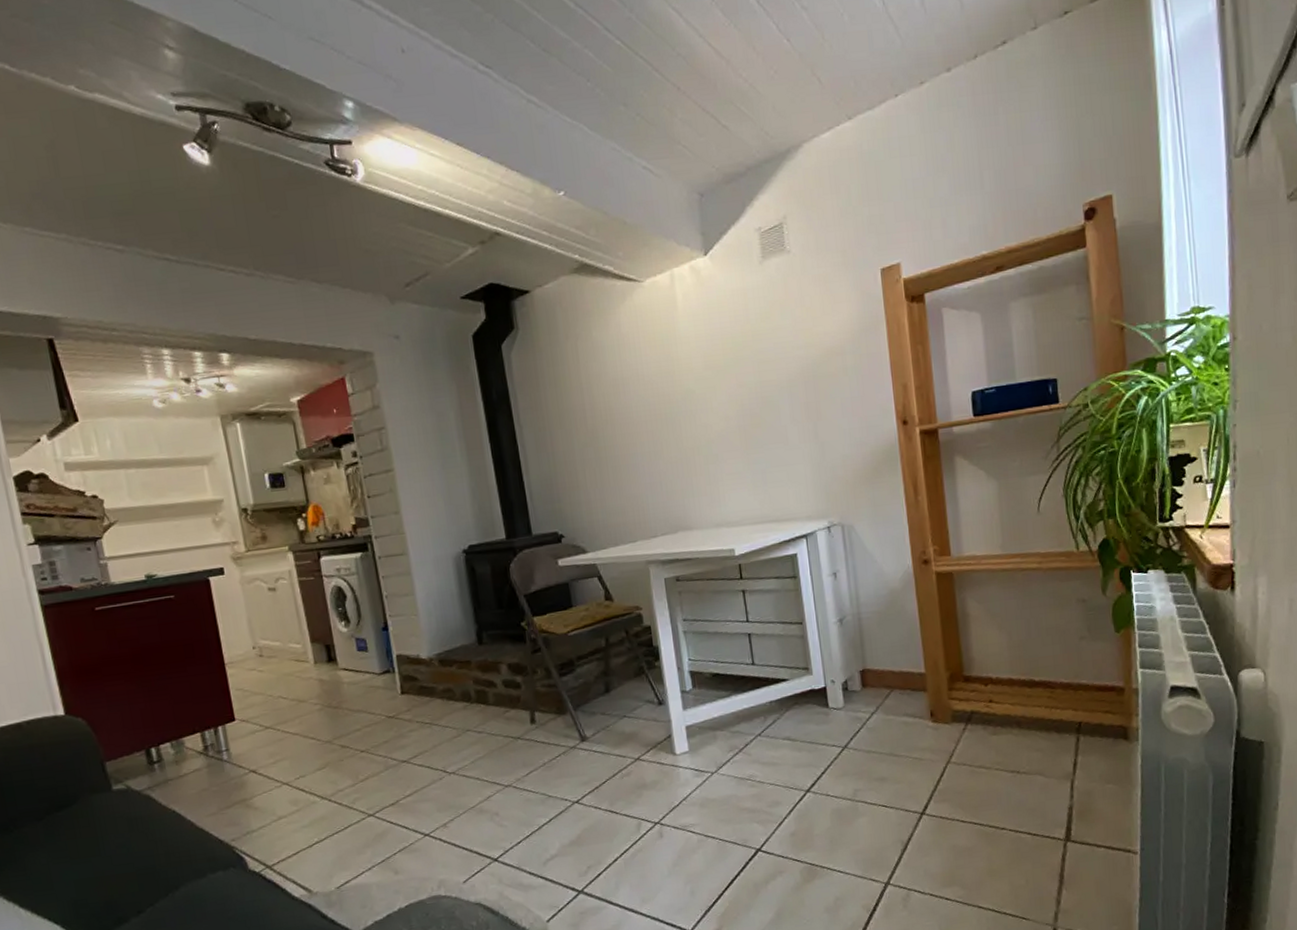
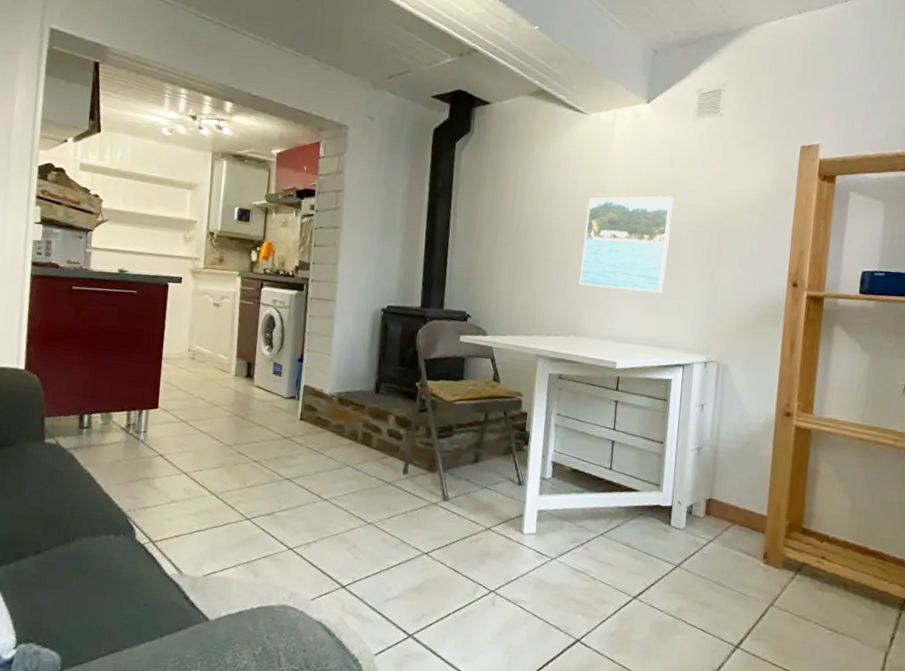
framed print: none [664,354,767,474] -> present [579,195,674,293]

